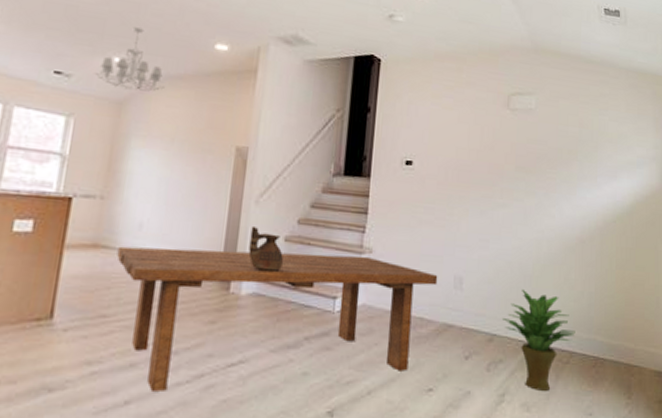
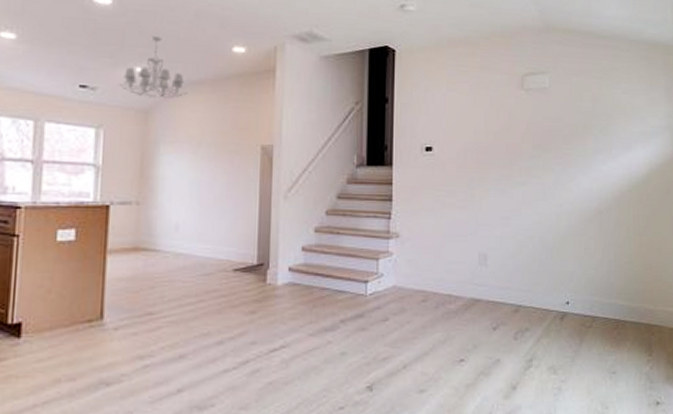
dining table: present [117,246,438,393] -> none [157,241,463,380]
ceramic jug: present [248,225,283,271] -> none [281,219,314,261]
potted plant: present [503,288,575,391] -> none [527,261,597,354]

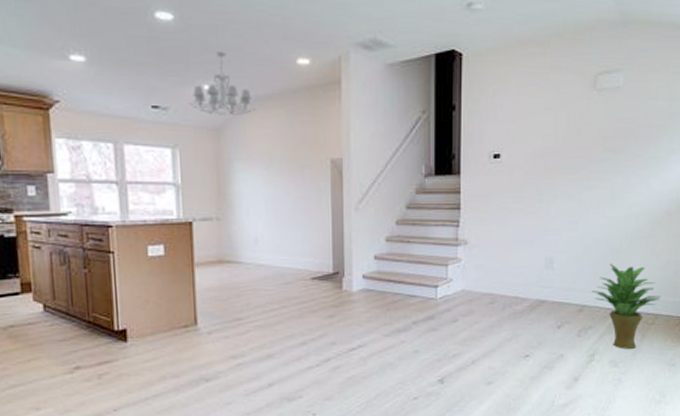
potted plant: none [527,261,597,354] -> present [592,263,661,349]

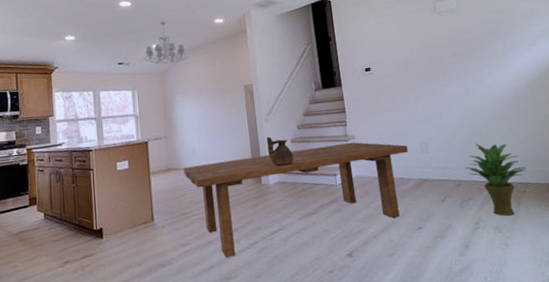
dining table: none [240,247,530,376] -> present [183,142,409,259]
ceramic jug: none [354,230,386,269] -> present [266,136,294,166]

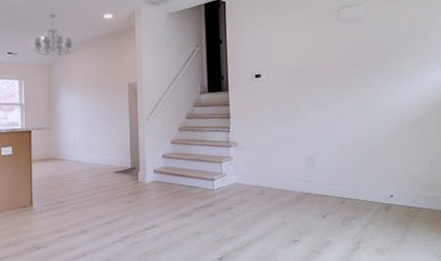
dining table: present [183,142,409,259] -> none [63,148,293,248]
ceramic jug: present [266,136,294,166] -> none [147,135,172,165]
potted plant: present [465,143,527,216] -> none [352,161,421,239]

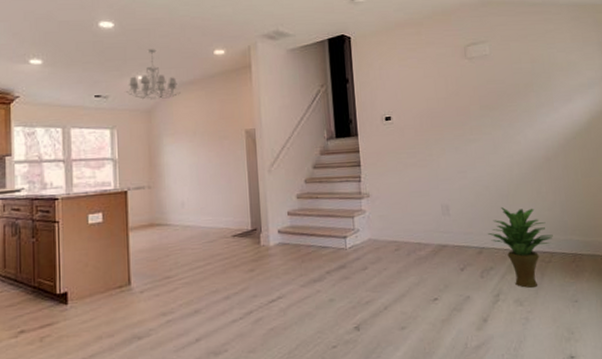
potted plant: none [352,161,421,239] -> present [488,206,553,288]

